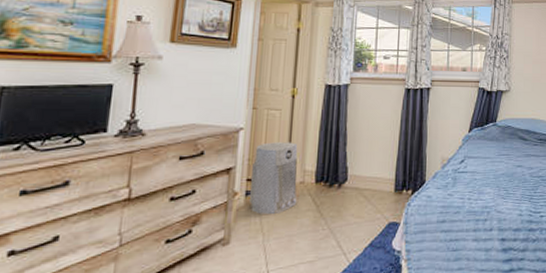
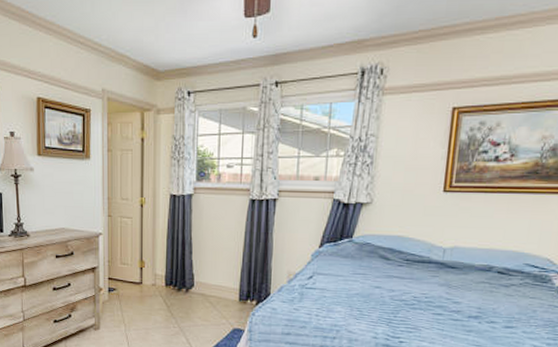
air purifier: present [250,142,298,215] -> none [112,247,151,310]

